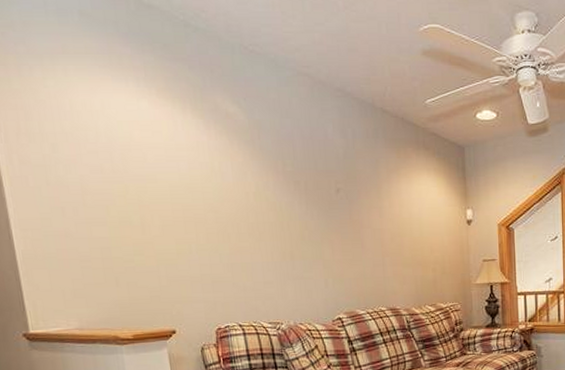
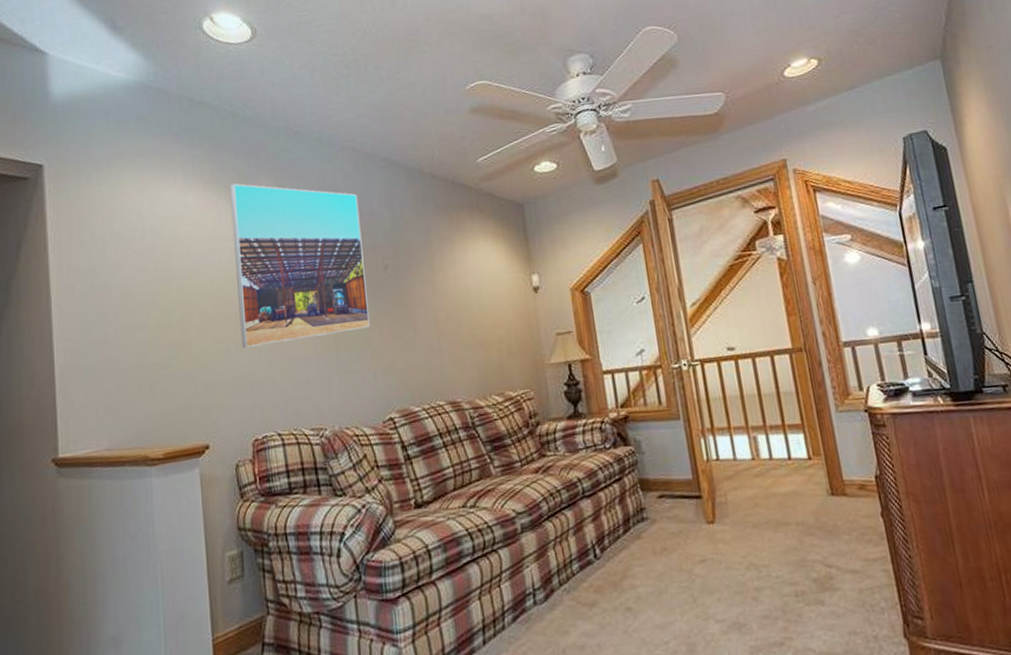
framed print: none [184,96,322,250] -> present [229,183,370,348]

